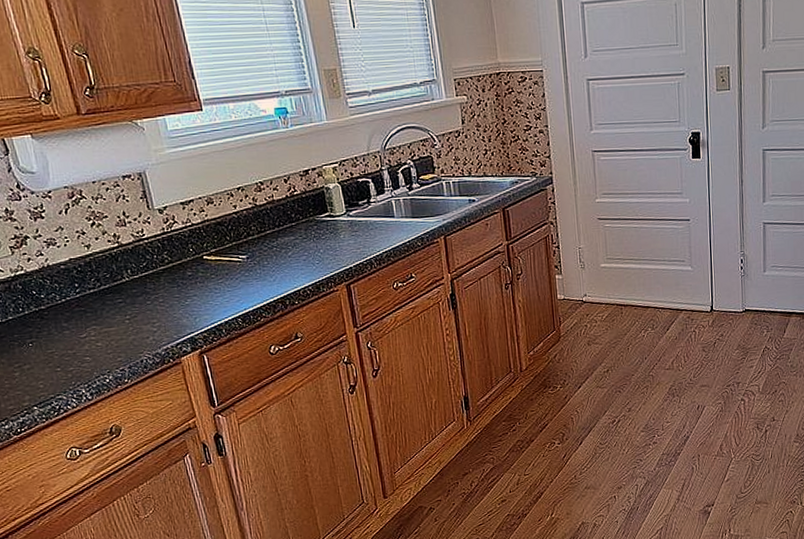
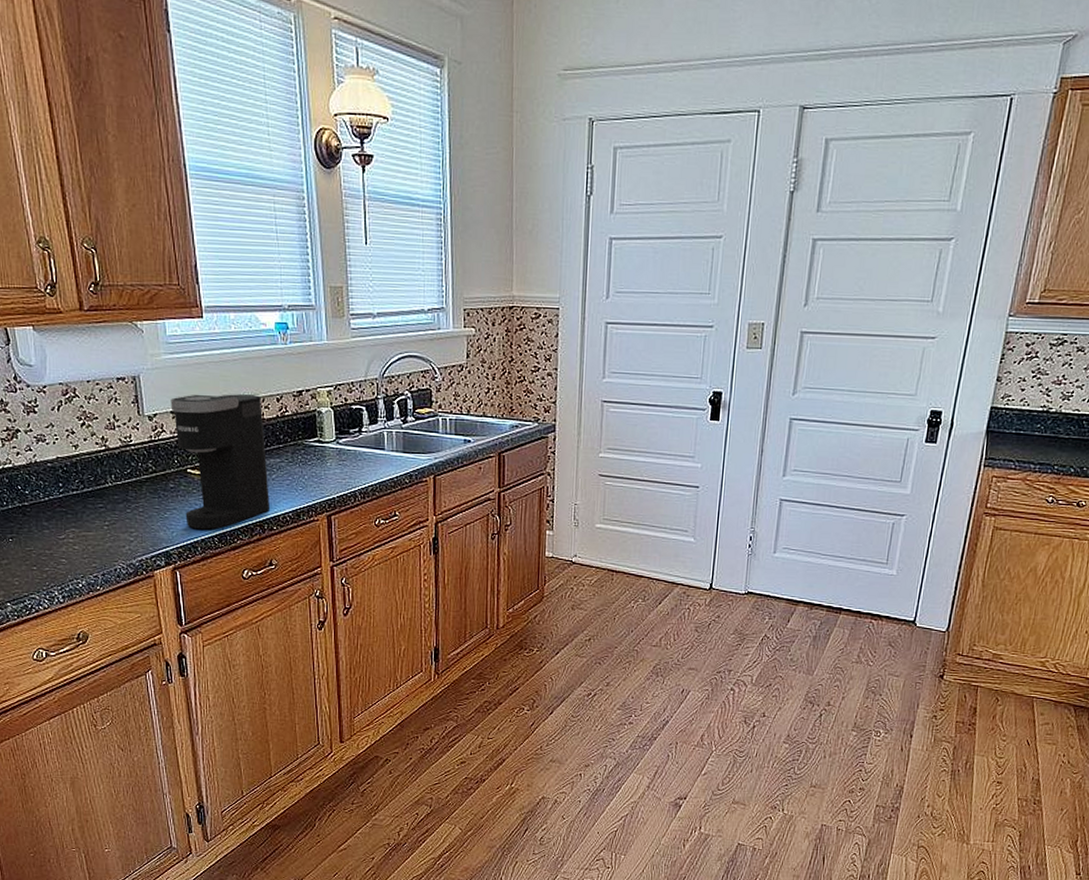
coffee maker: none [179,178,290,313] -> present [170,394,271,530]

